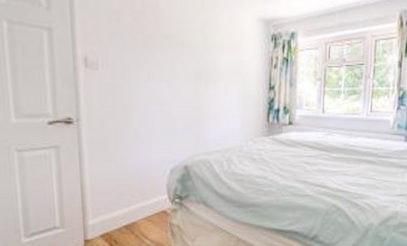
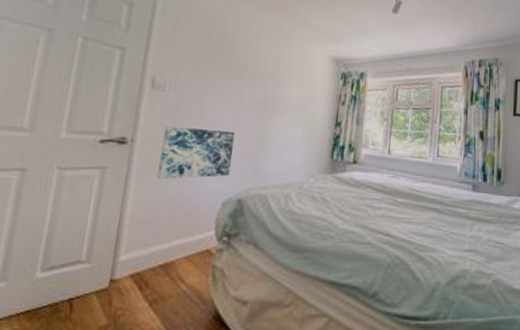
wall art: none [105,104,174,154] -> present [158,126,236,180]

